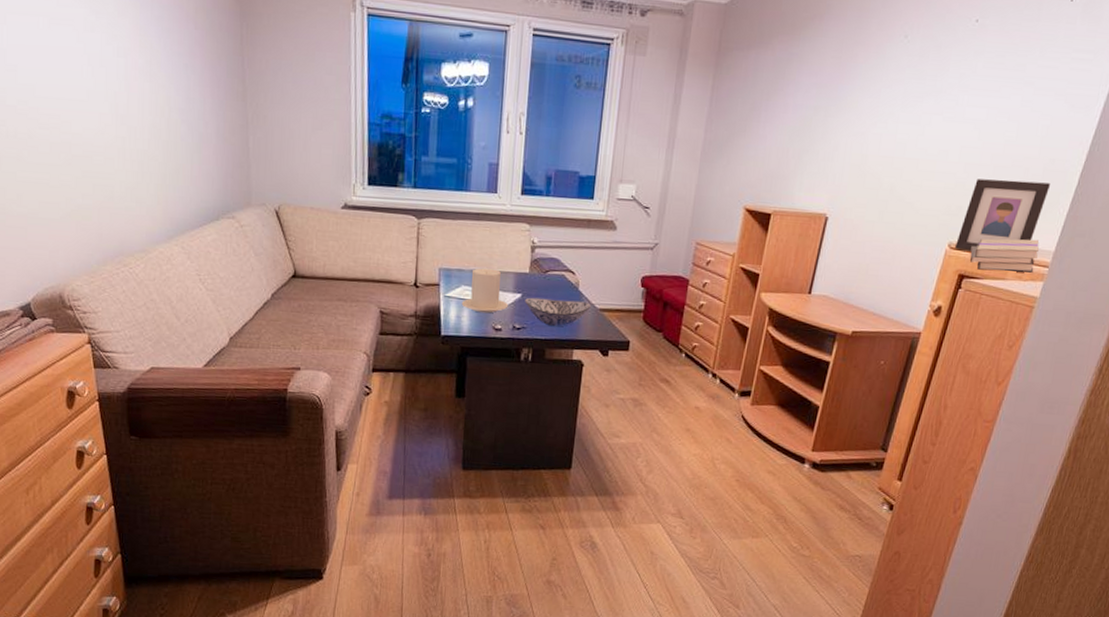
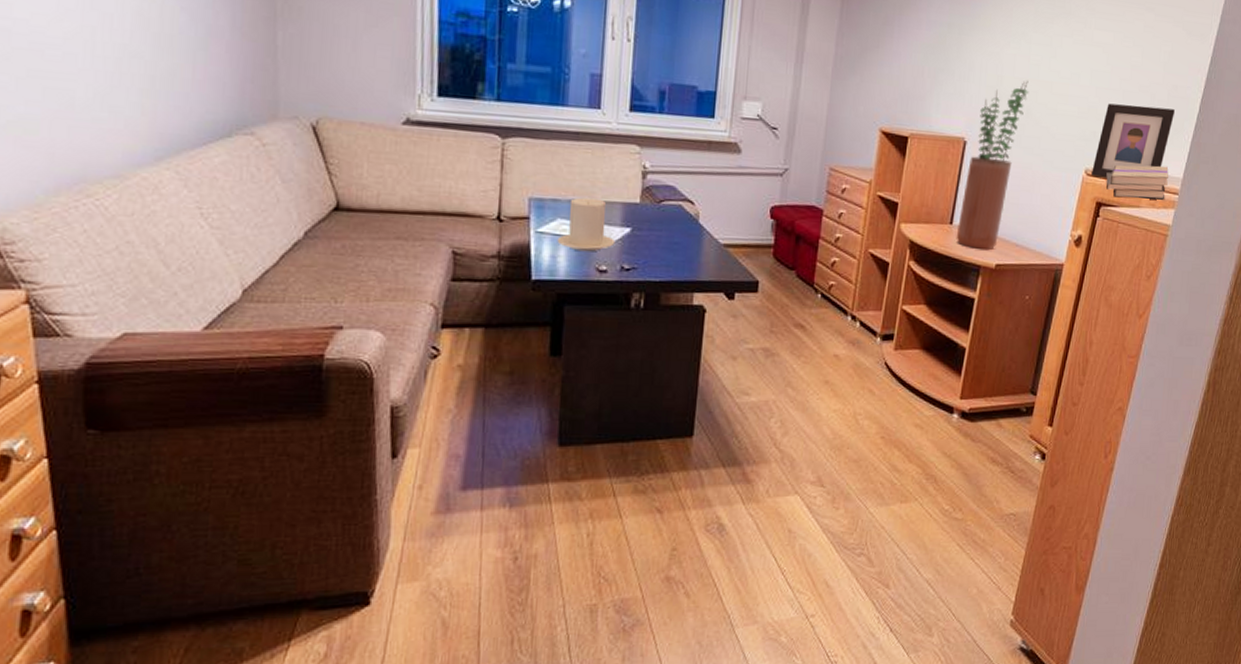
decorative bowl: present [525,297,591,327] -> none [635,232,713,267]
vase: none [813,159,894,318] -> present [956,81,1029,250]

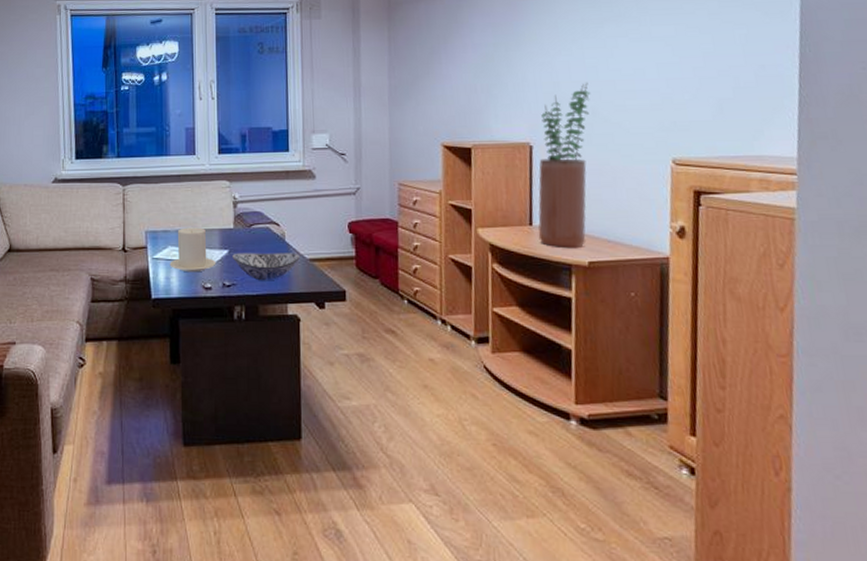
decorative bowl: none [635,232,713,267] -> present [232,253,300,281]
picture frame: present [1091,103,1175,178] -> none [680,89,769,166]
books: present [1106,165,1169,200] -> none [699,147,780,184]

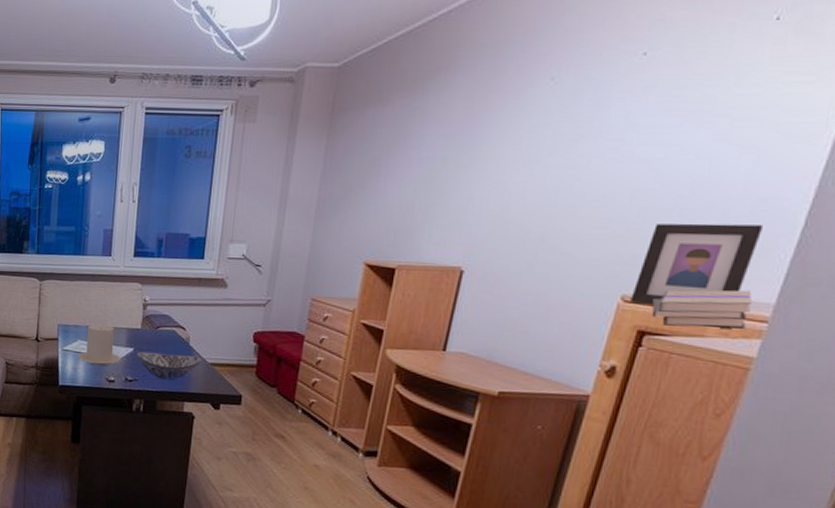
vase: present [538,83,591,249] -> none [449,207,544,378]
picture frame: none [680,89,769,166] -> present [631,223,763,305]
books: none [699,147,780,184] -> present [651,290,752,329]

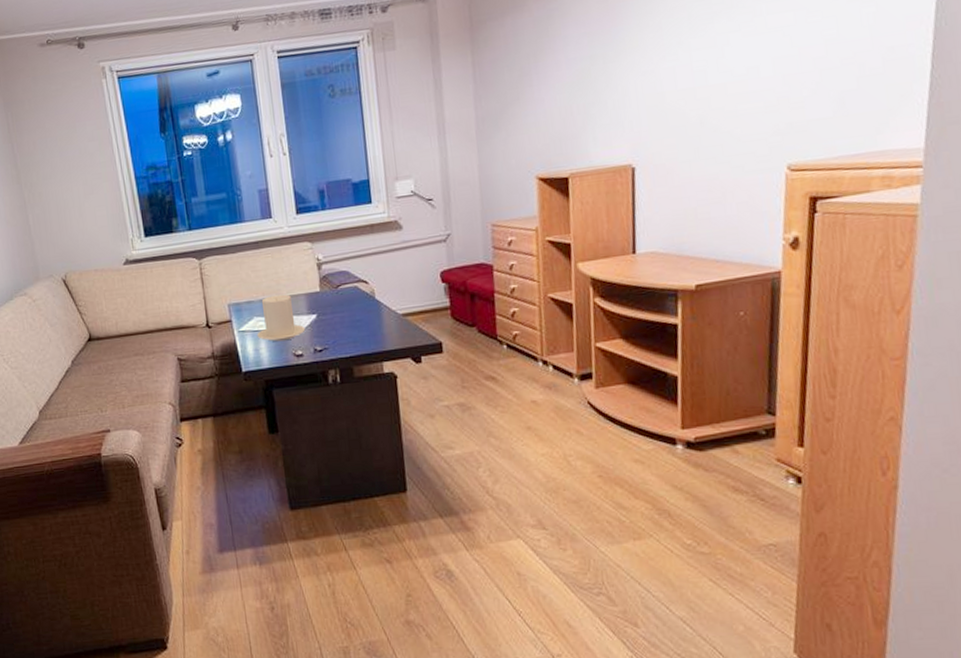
decorative bowl: present [137,351,202,380] -> none [321,309,392,342]
picture frame: present [631,223,763,305] -> none [796,74,897,172]
books: present [651,290,752,329] -> none [816,139,904,187]

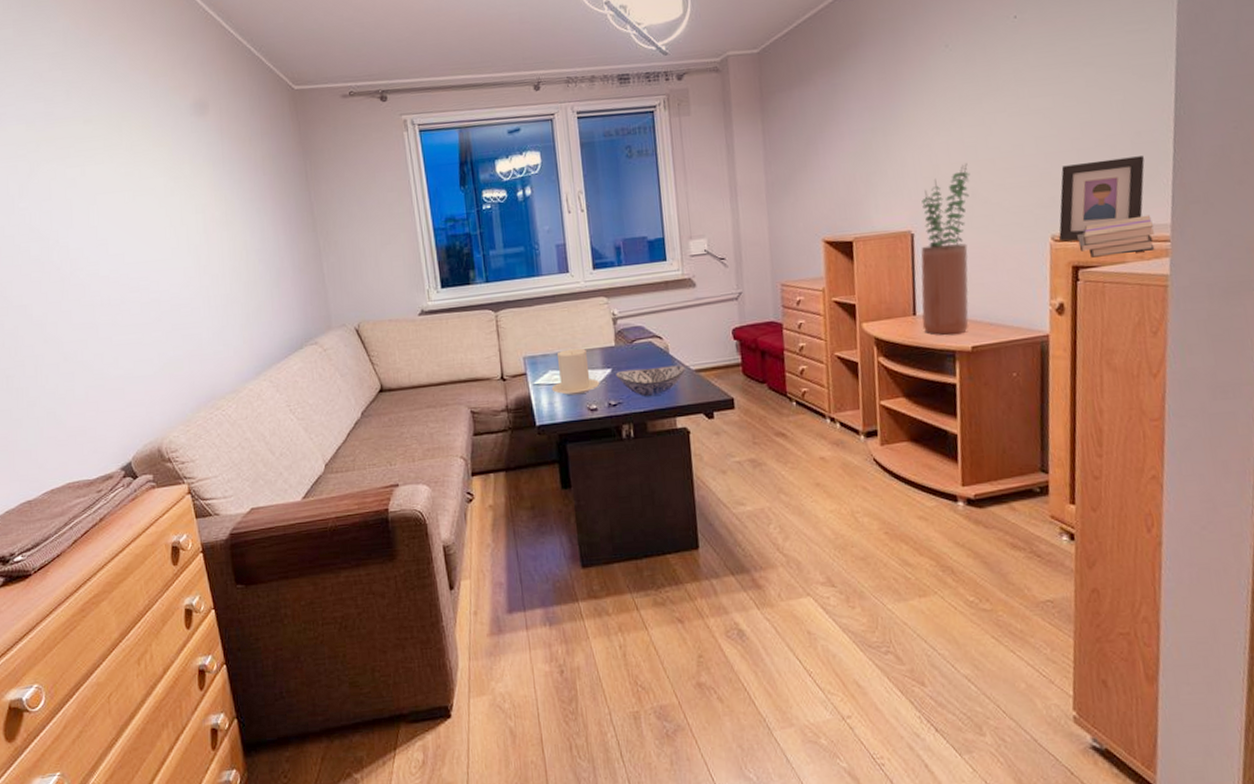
decorative bowl: none [321,309,392,342] -> present [616,365,685,397]
vase: none [641,90,699,274] -> present [920,164,971,335]
picture frame: none [796,74,897,172] -> present [1059,156,1145,242]
books: none [816,139,904,187] -> present [1077,215,1154,258]

